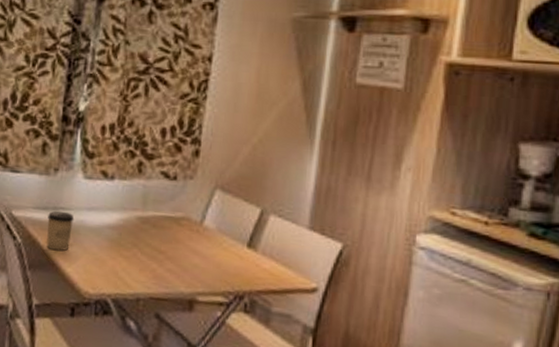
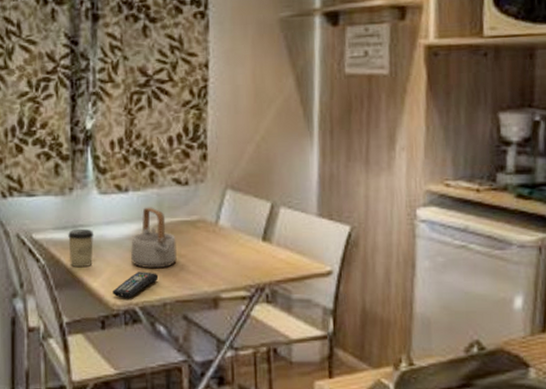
remote control: none [86,262,135,288] -> present [113,272,159,298]
teapot: none [109,197,158,262] -> present [130,207,177,269]

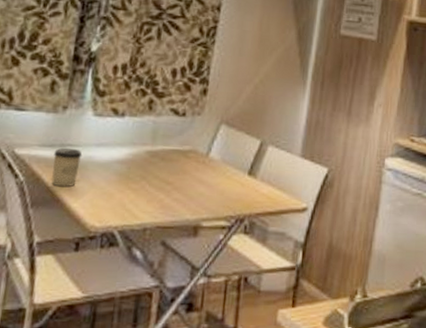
remote control: present [113,272,159,298] -> none [92,195,143,221]
teapot: present [130,207,177,269] -> none [117,133,166,194]

